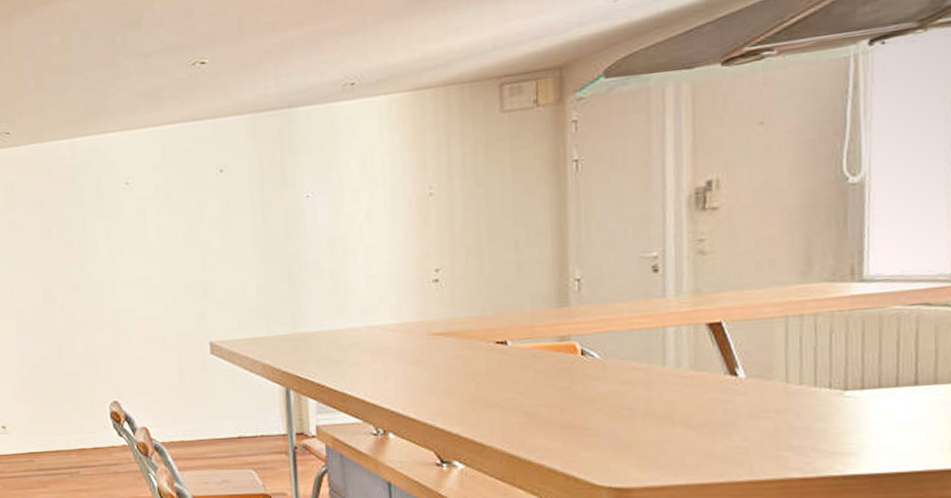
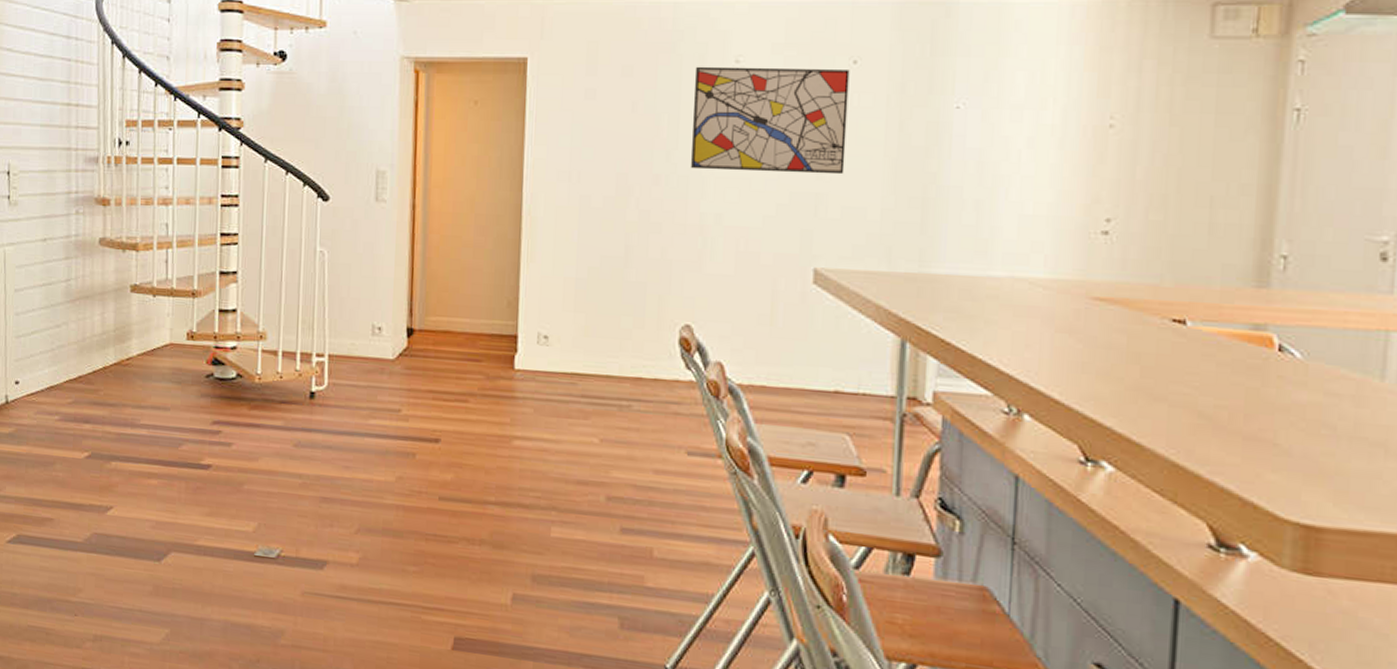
wall art: none [93,178,224,276] -> present [691,66,850,175]

